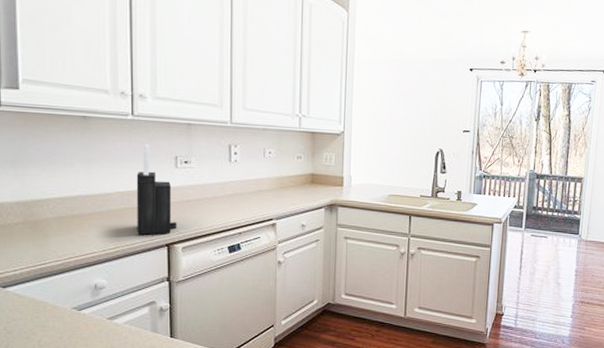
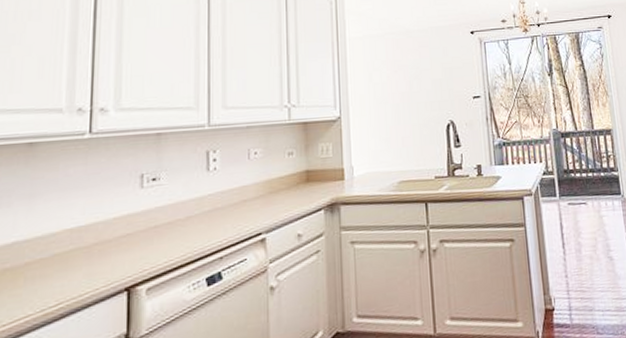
knife block: present [136,143,177,235] -> none [87,164,141,281]

